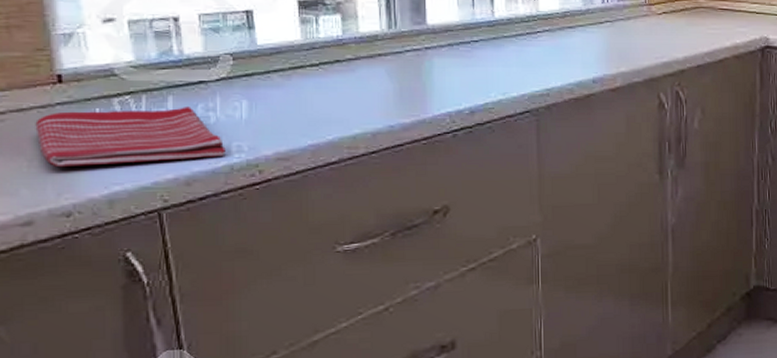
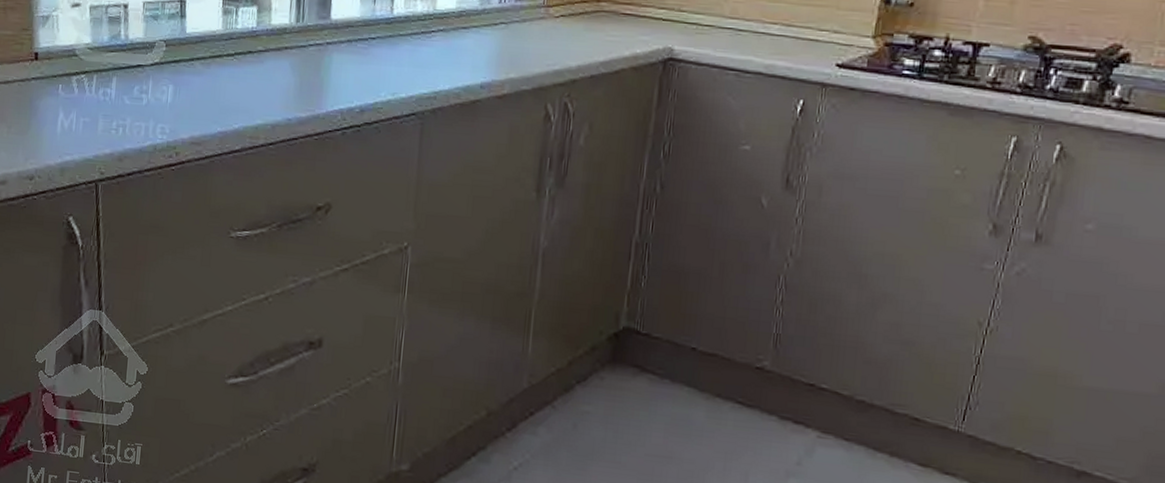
dish towel: present [35,107,226,168] -> none [15,86,152,137]

